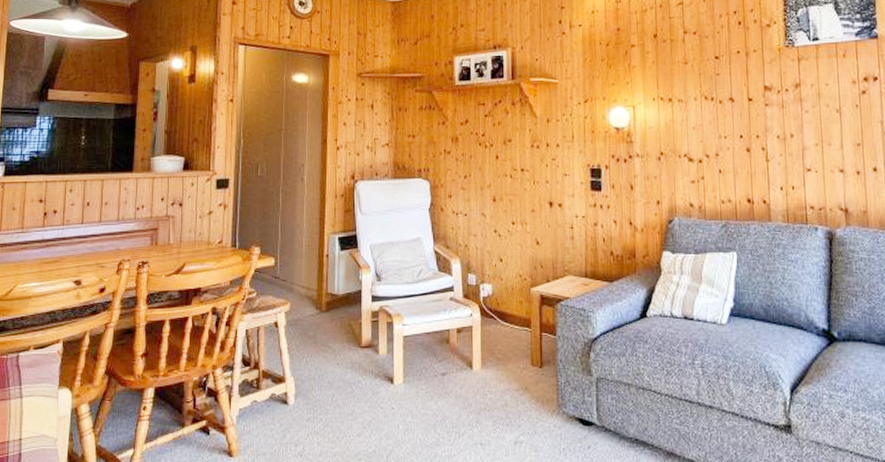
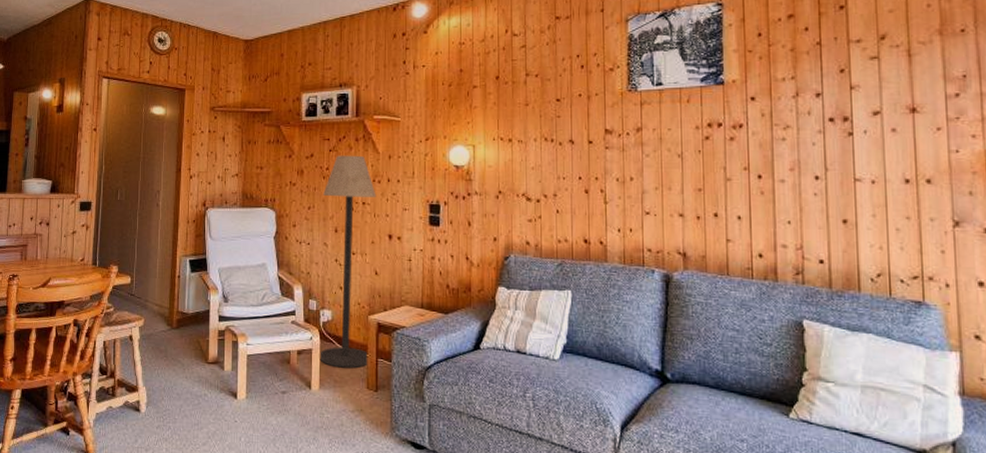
floor lamp: none [479,120,536,345] -> present [318,155,377,368]

